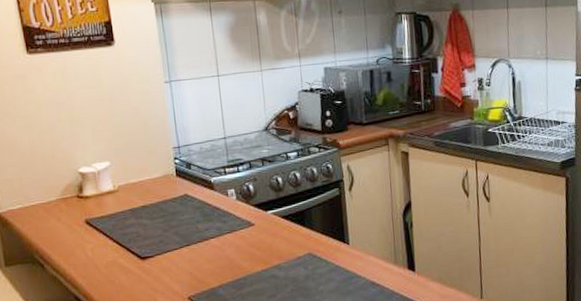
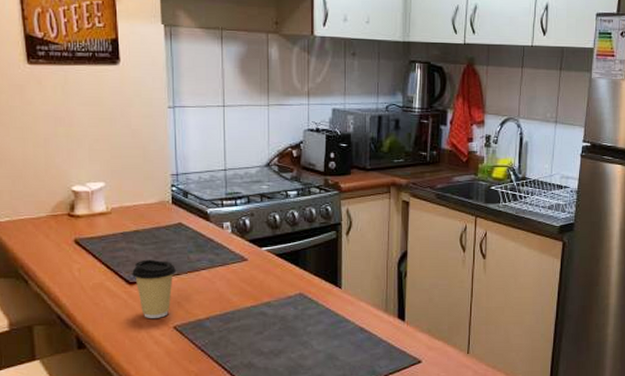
coffee cup: none [143,232,186,291] -> present [132,259,176,318]

